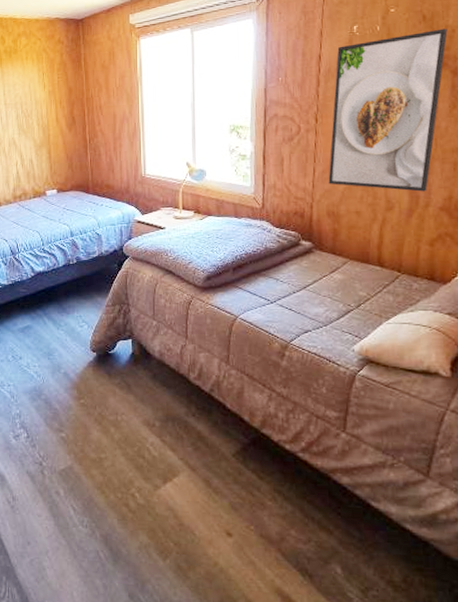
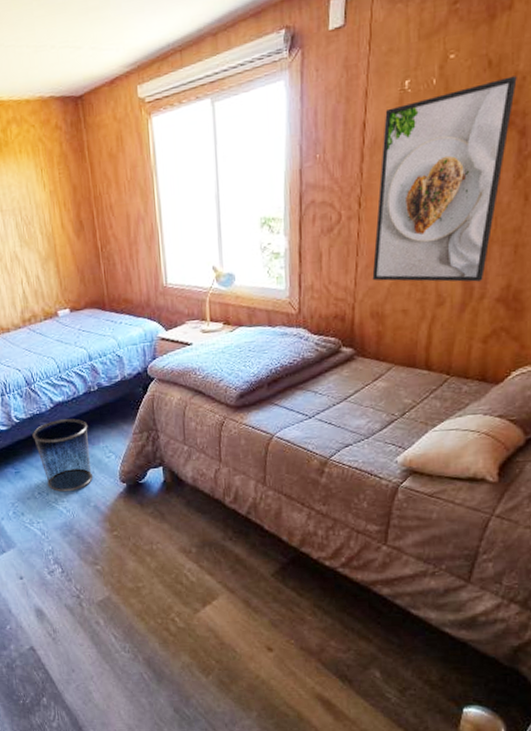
waste bin: none [12,288,66,357] -> present [32,418,94,493]

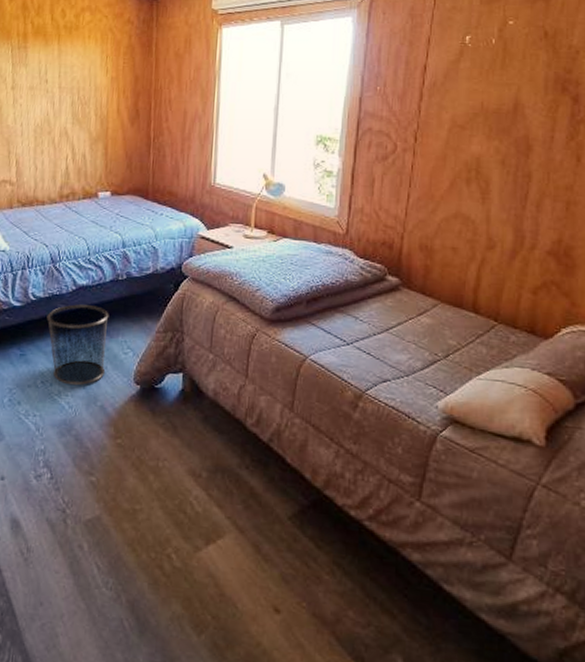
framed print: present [372,75,517,282] -> none [423,48,571,232]

